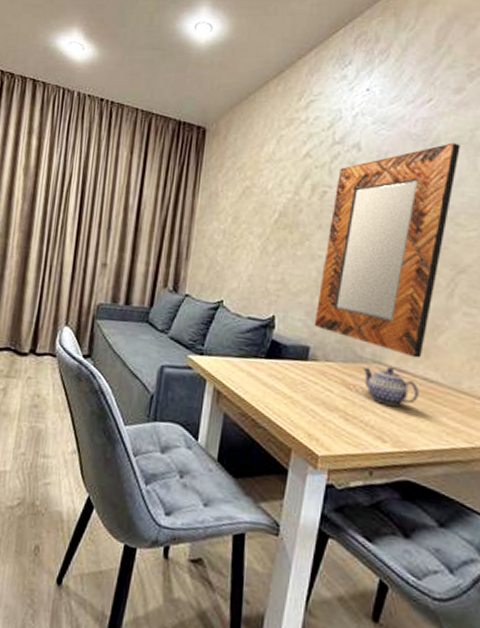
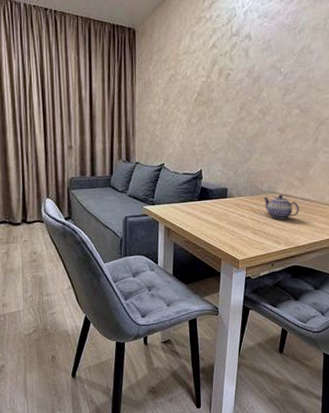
home mirror: present [314,142,460,358] -> none [229,29,318,186]

